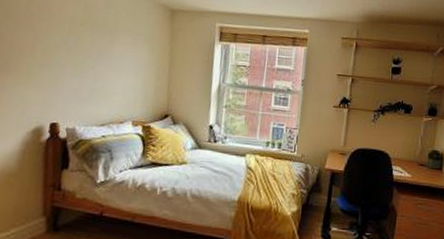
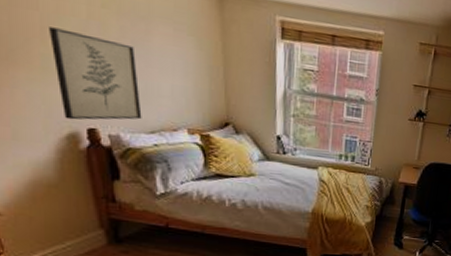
wall art: none [34,43,100,116] -> present [47,27,142,120]

